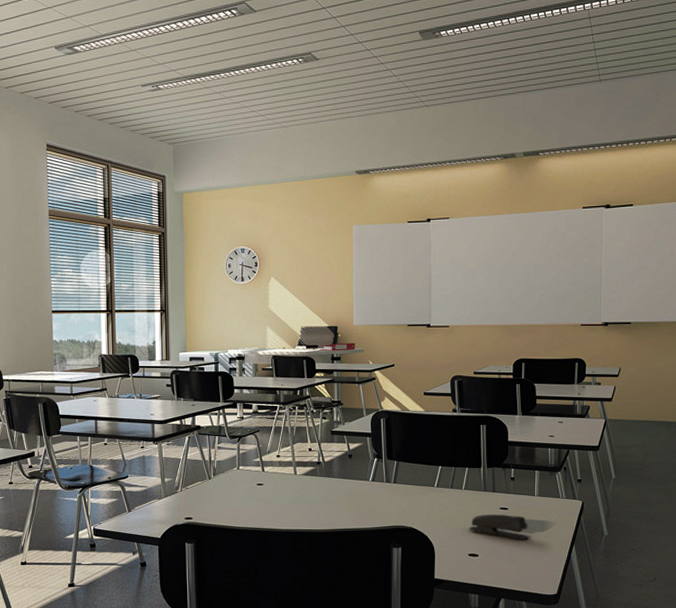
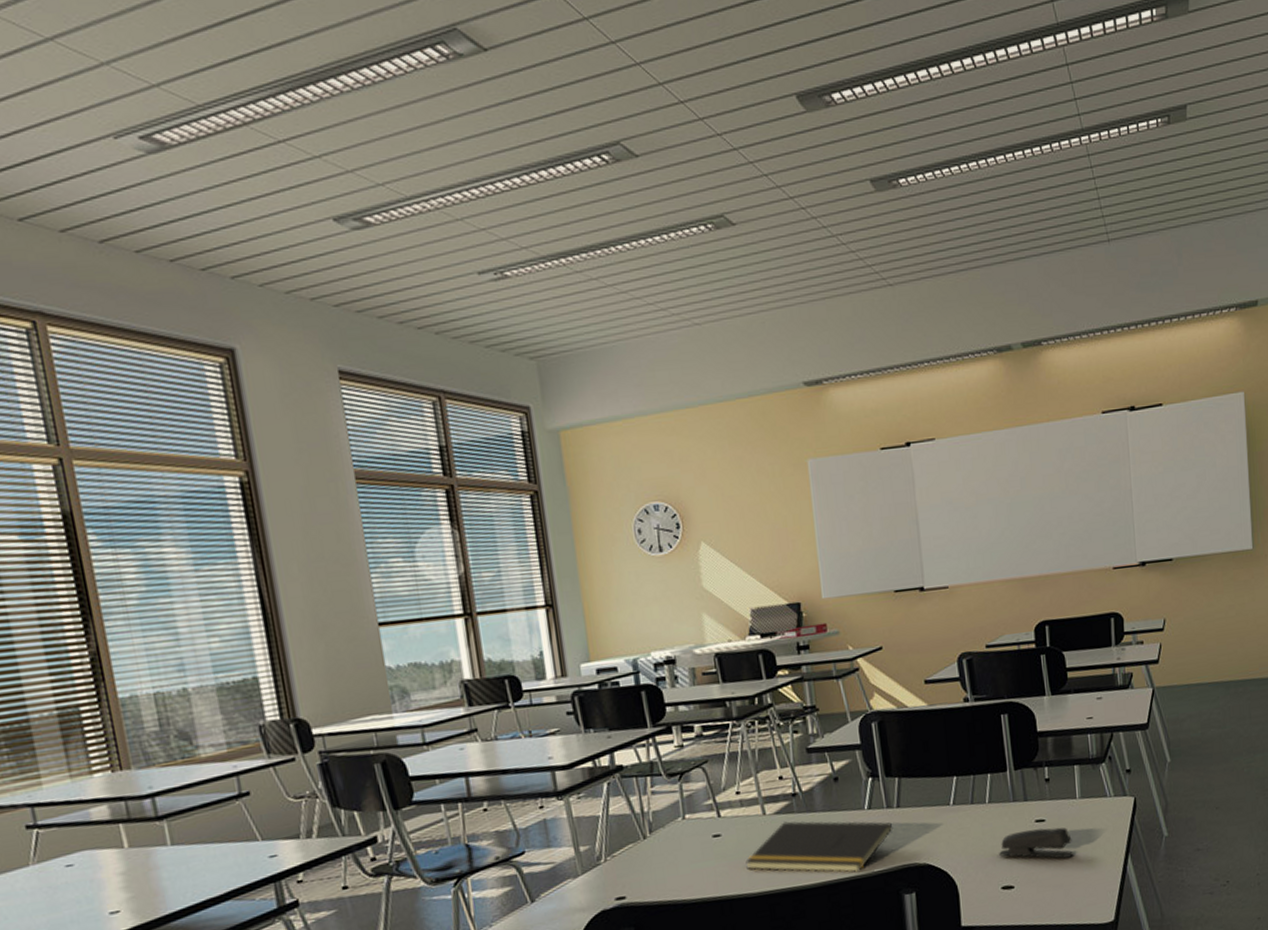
notepad: none [279,481,389,526] -> present [745,820,893,873]

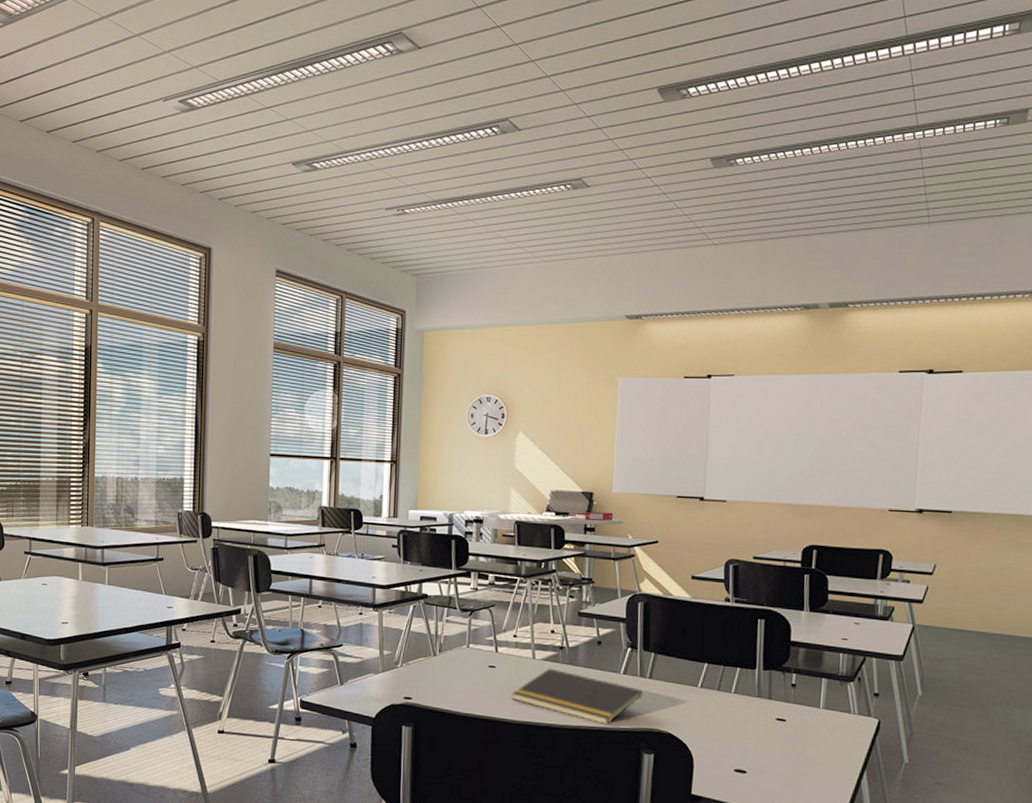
stapler: present [999,827,1074,859] -> none [737,724,810,759]

